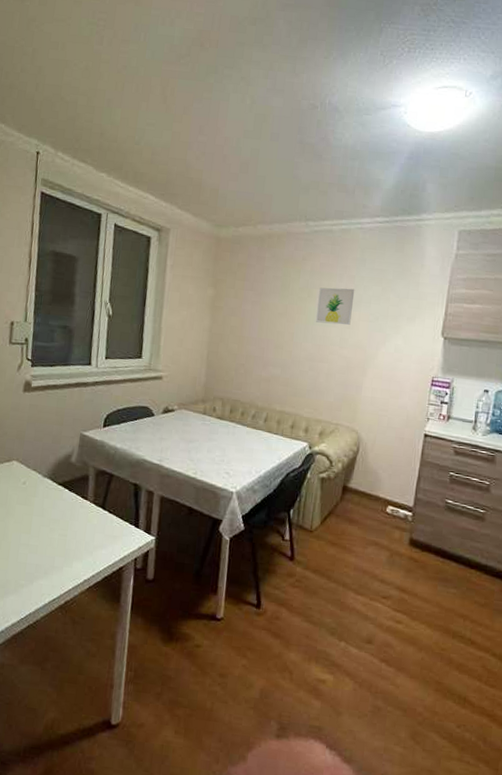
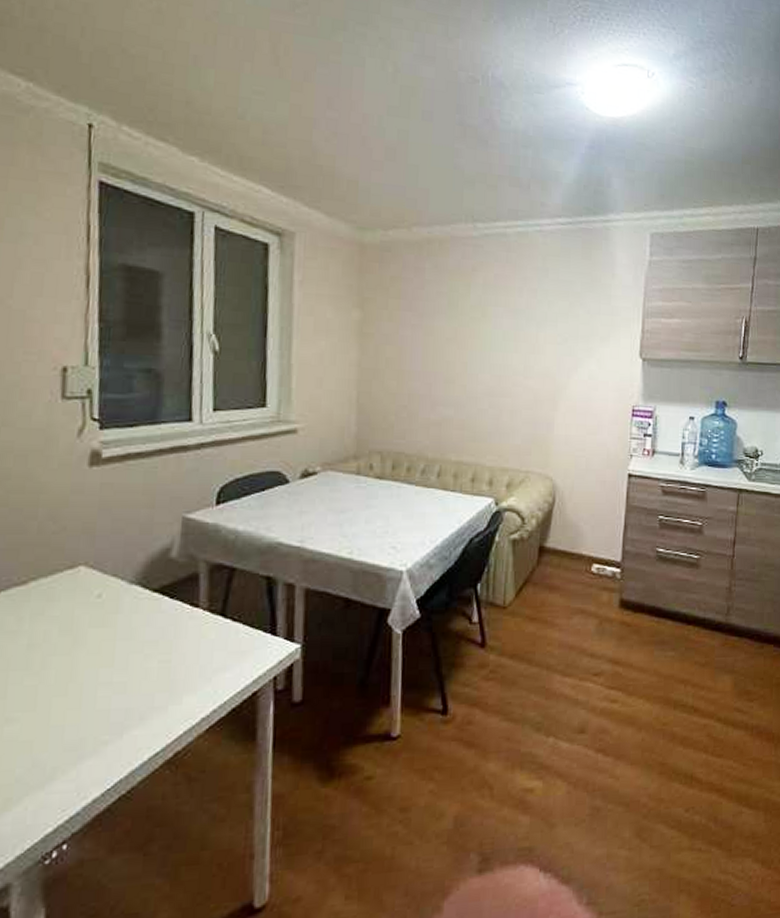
wall art: present [316,287,355,325] -> none [494,304,538,350]

